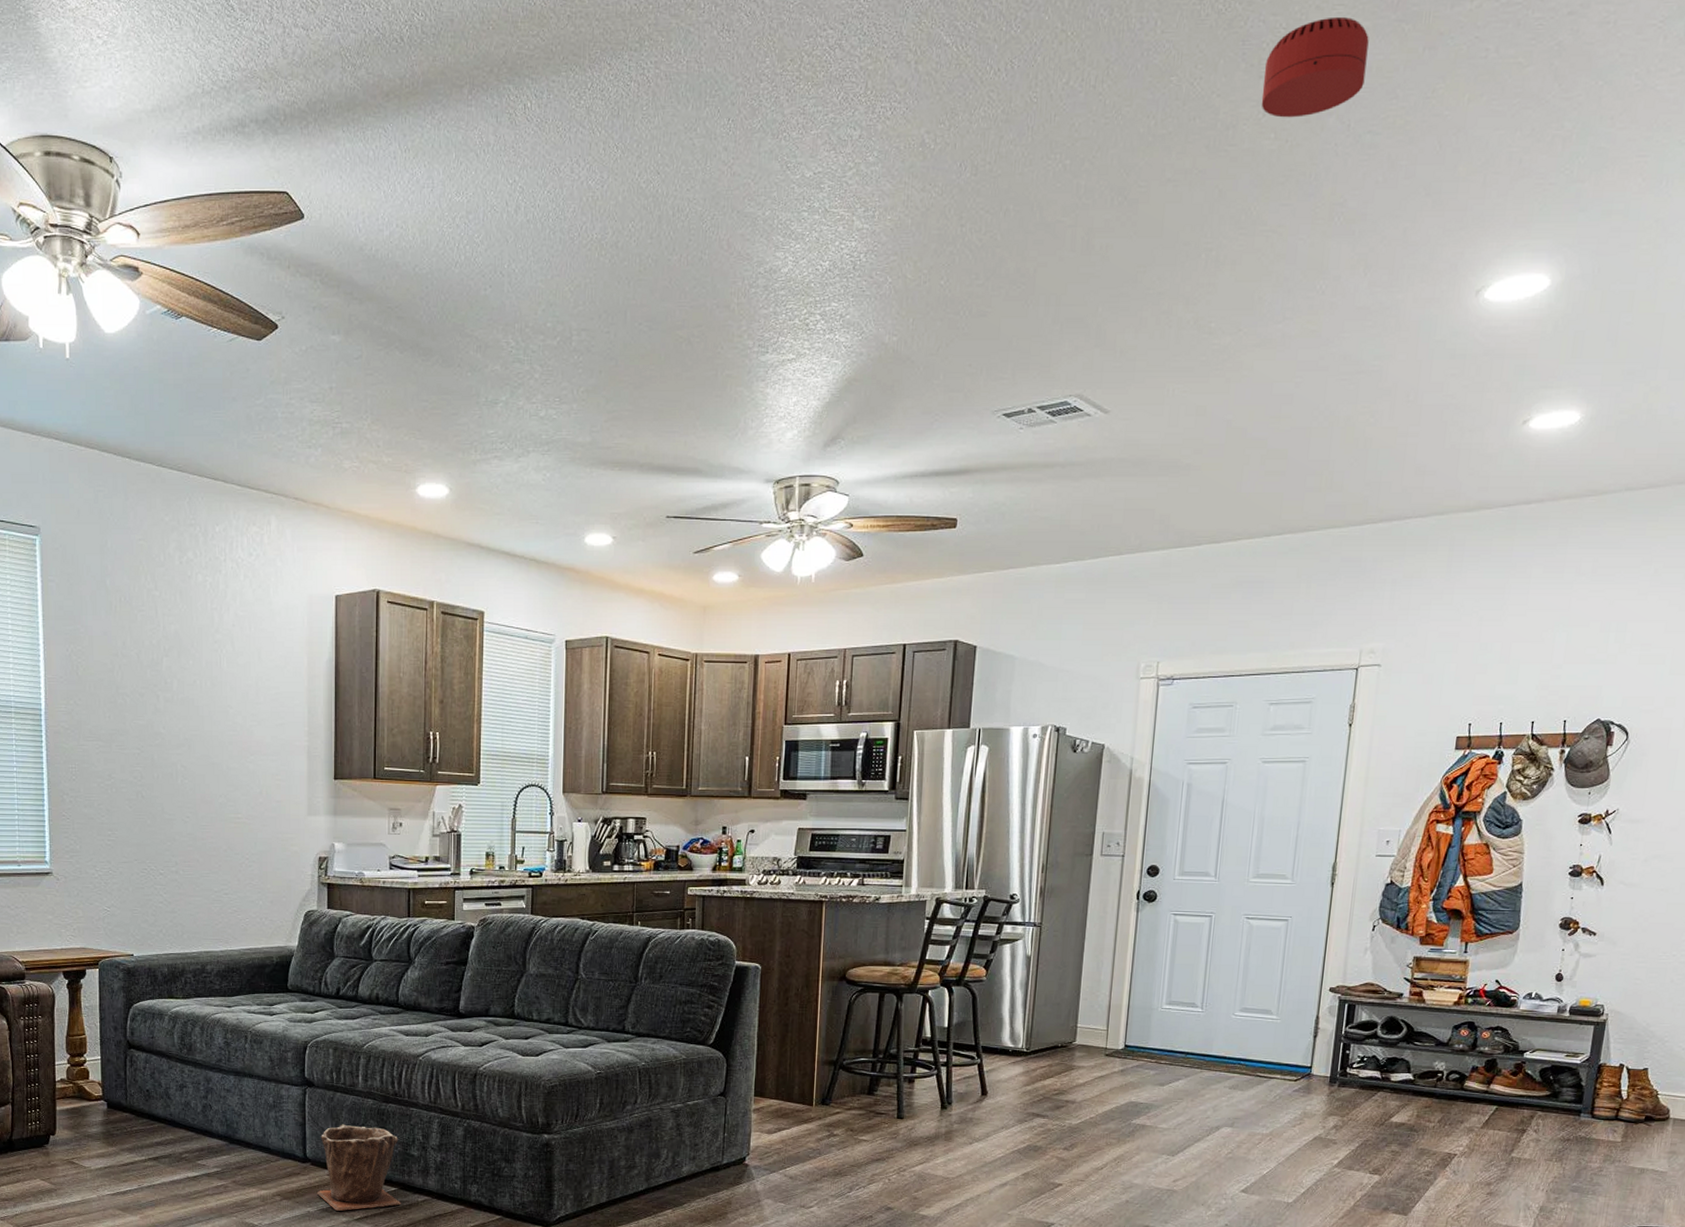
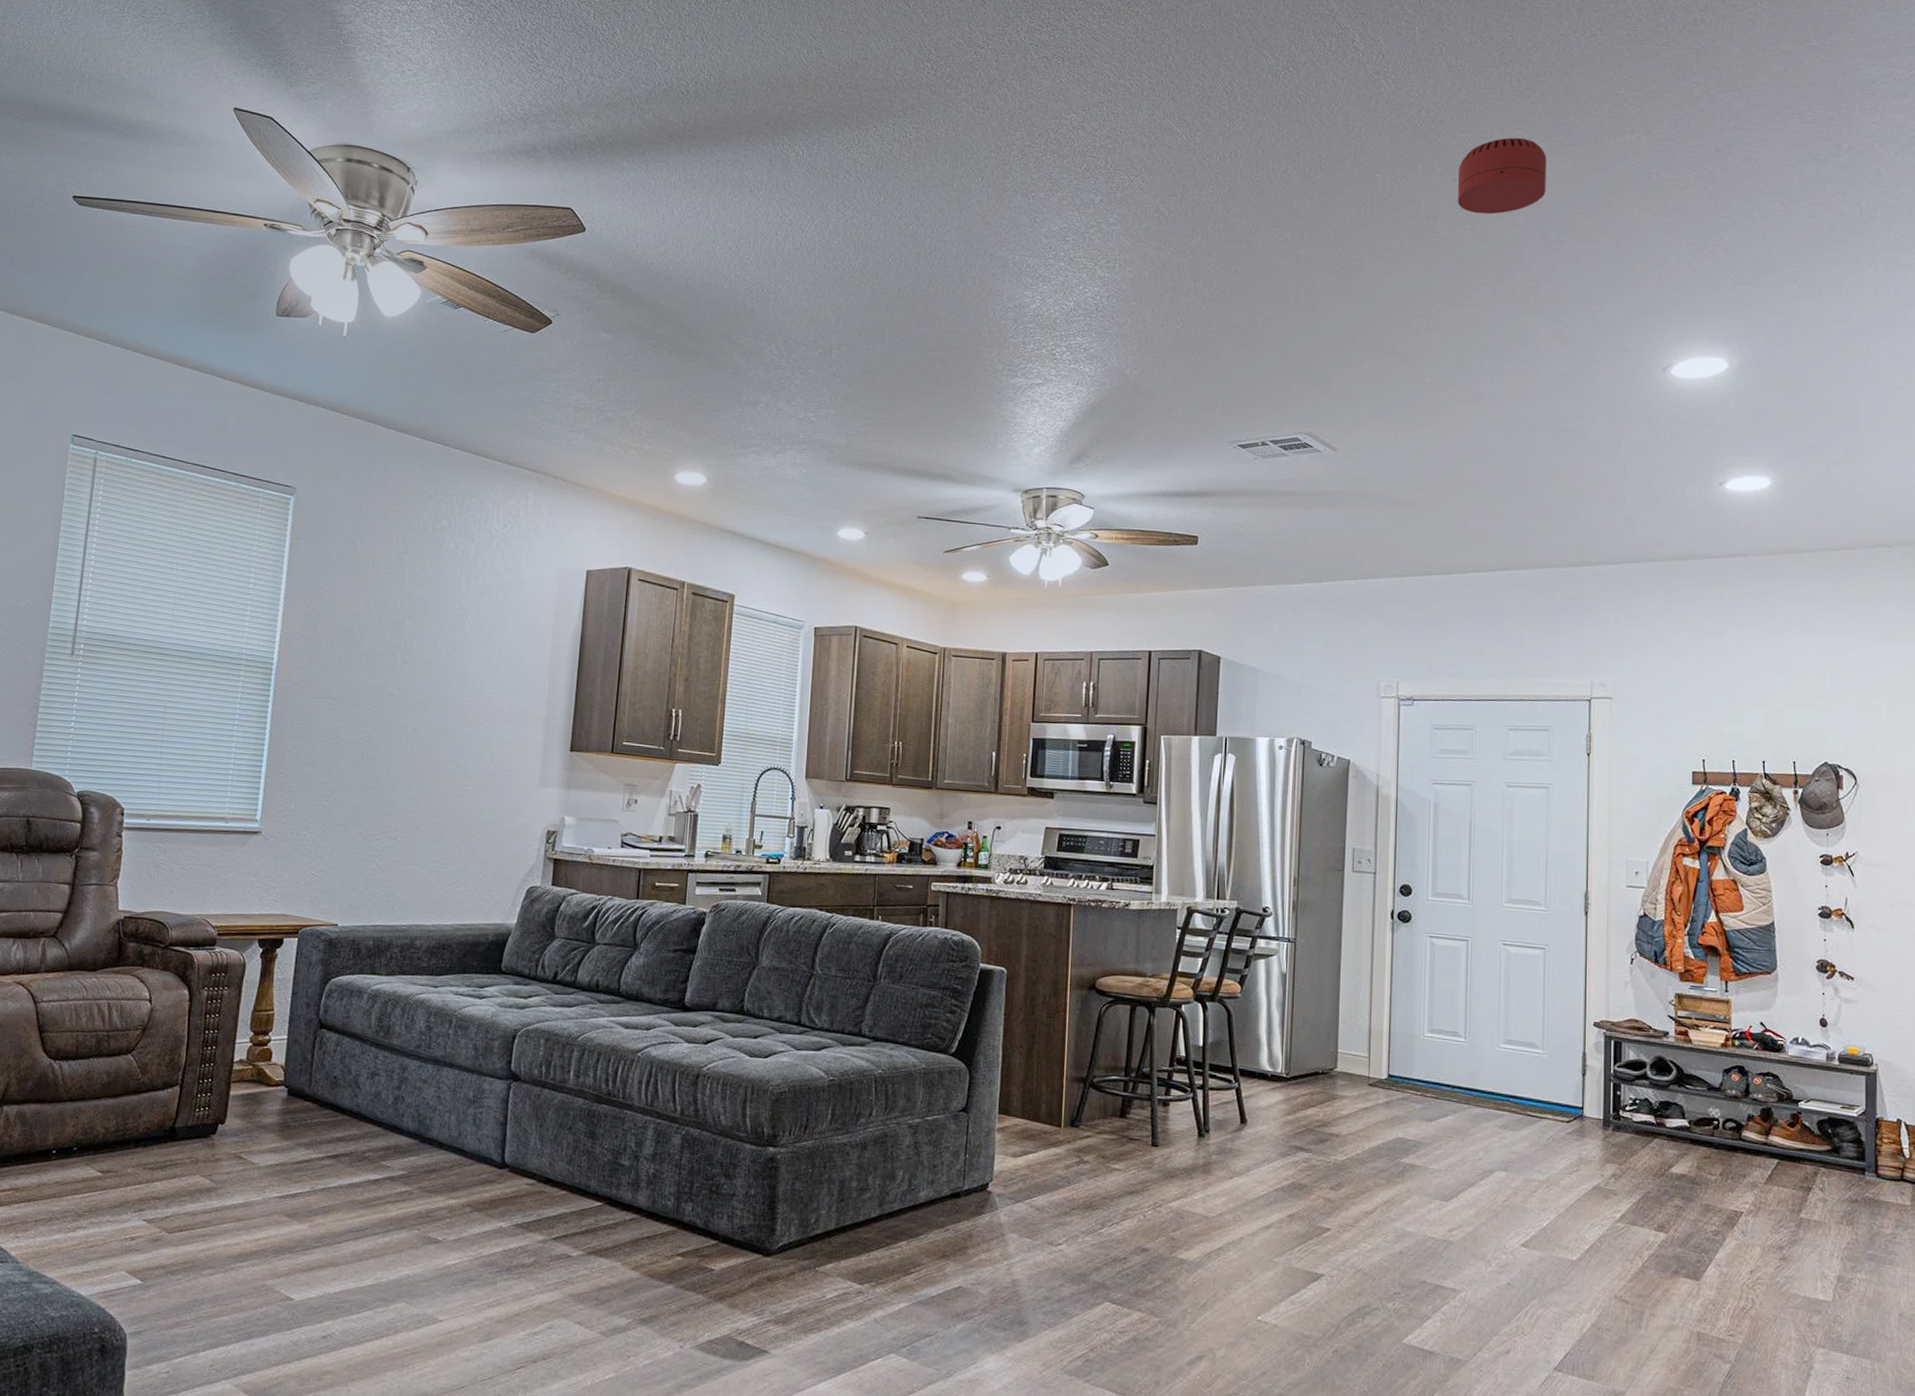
plant pot: present [316,1124,402,1211] -> none [512,1125,609,1228]

